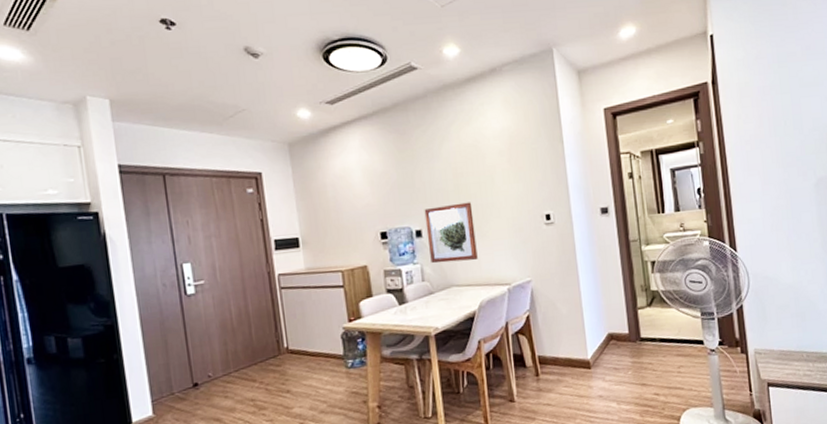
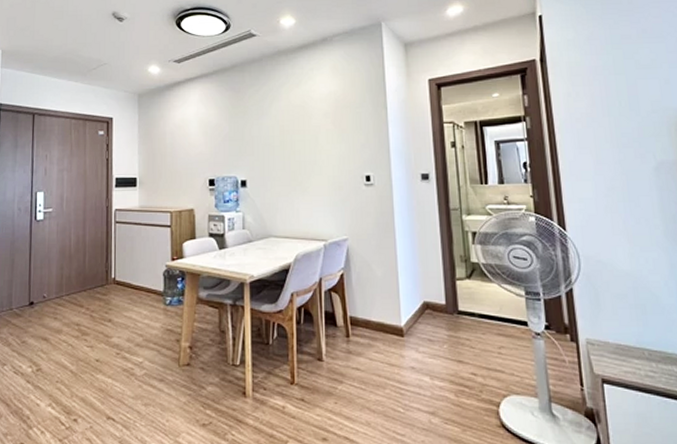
wall art: present [424,202,478,263] -> none [250,158,297,213]

